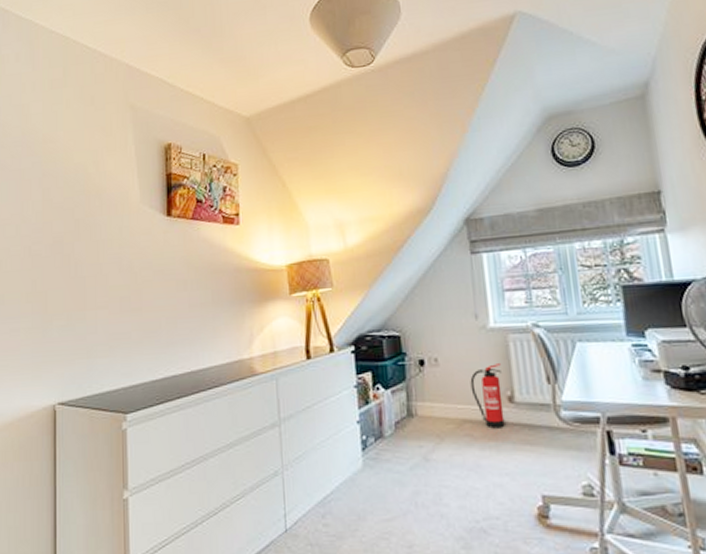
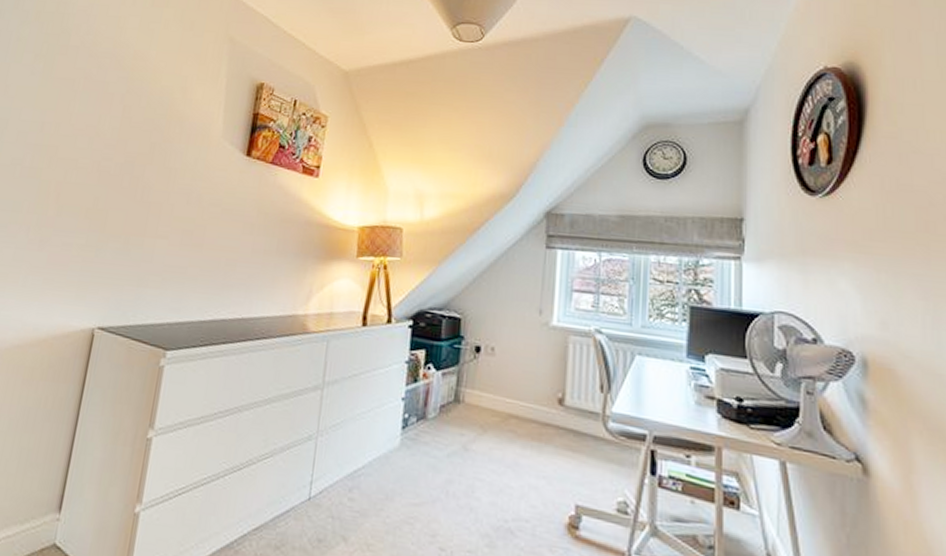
fire extinguisher: present [470,363,505,429] -> none [522,363,556,430]

